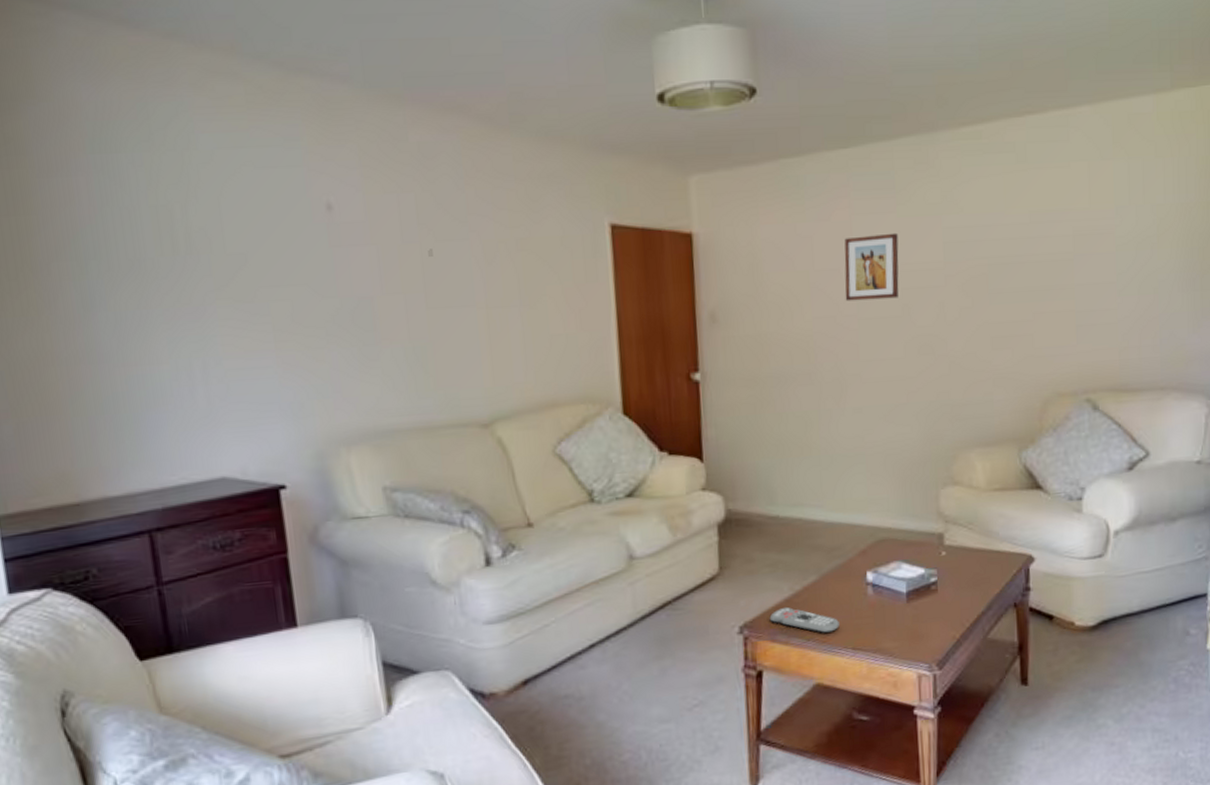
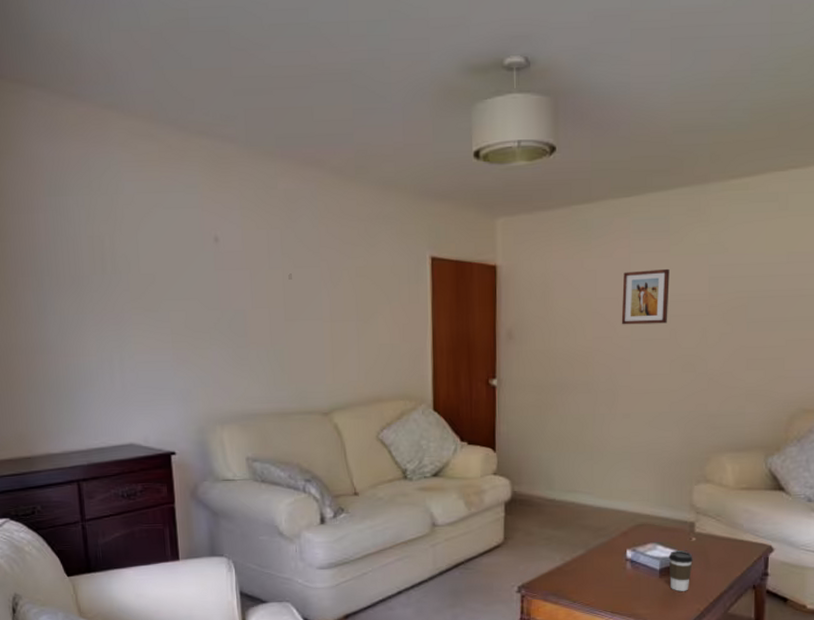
remote control: present [769,606,839,634] -> none [543,573,601,598]
coffee cup: none [916,568,944,617] -> present [668,551,693,591]

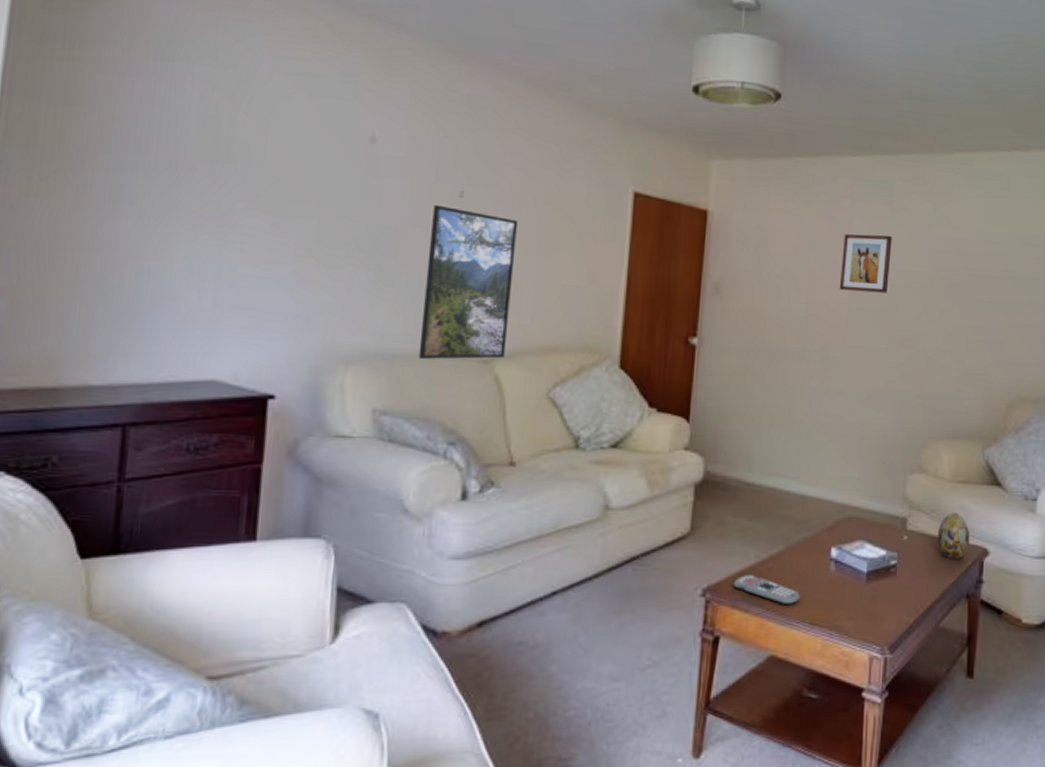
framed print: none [270,288,340,416] -> present [418,204,518,360]
remote control: none [543,573,601,598] -> present [733,574,800,606]
coffee cup: present [668,551,693,591] -> none [877,551,904,599]
decorative egg: none [723,516,755,556] -> present [937,512,970,559]

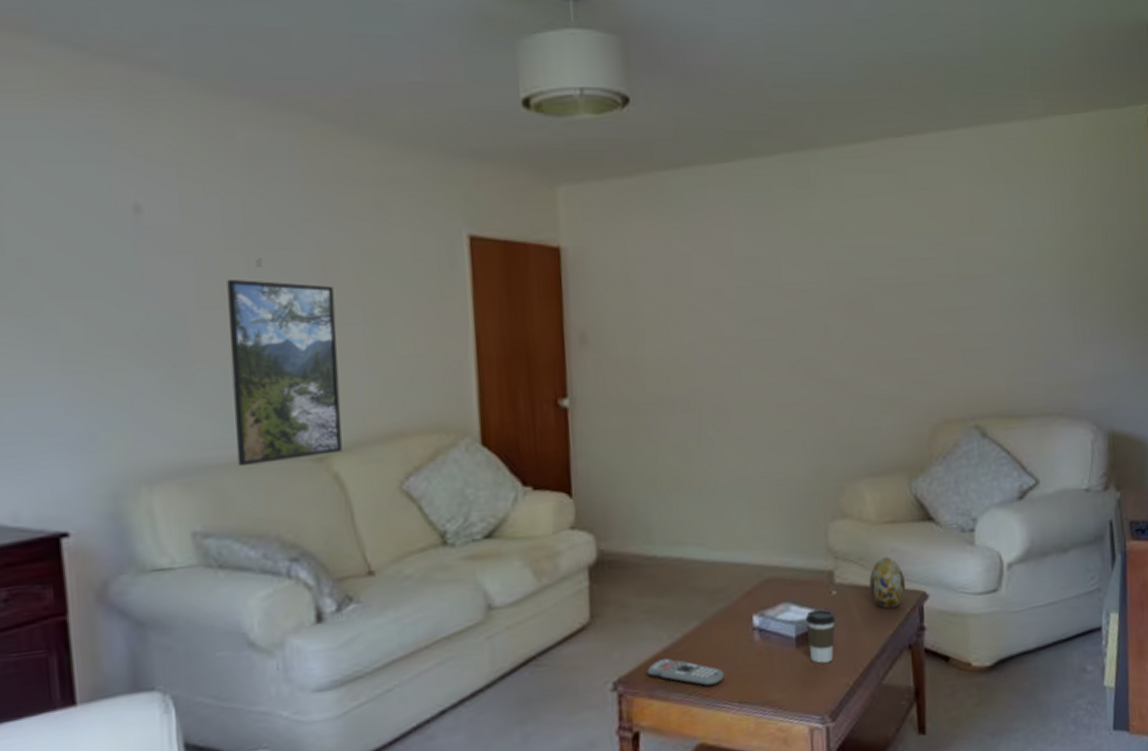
wall art: present [839,234,892,294] -> none [724,251,782,323]
coffee cup: none [877,551,904,599] -> present [805,609,835,664]

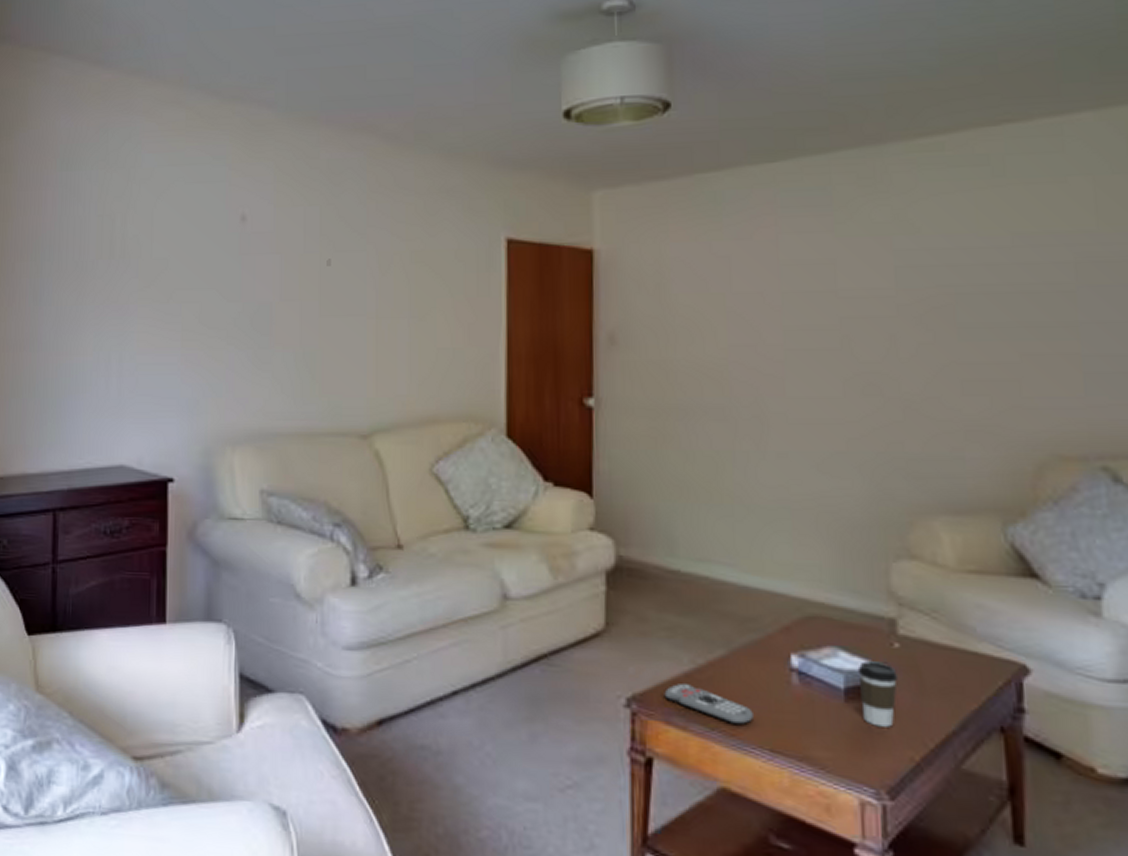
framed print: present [227,279,342,467] -> none [299,276,386,437]
decorative egg: present [869,557,906,609] -> none [944,613,998,678]

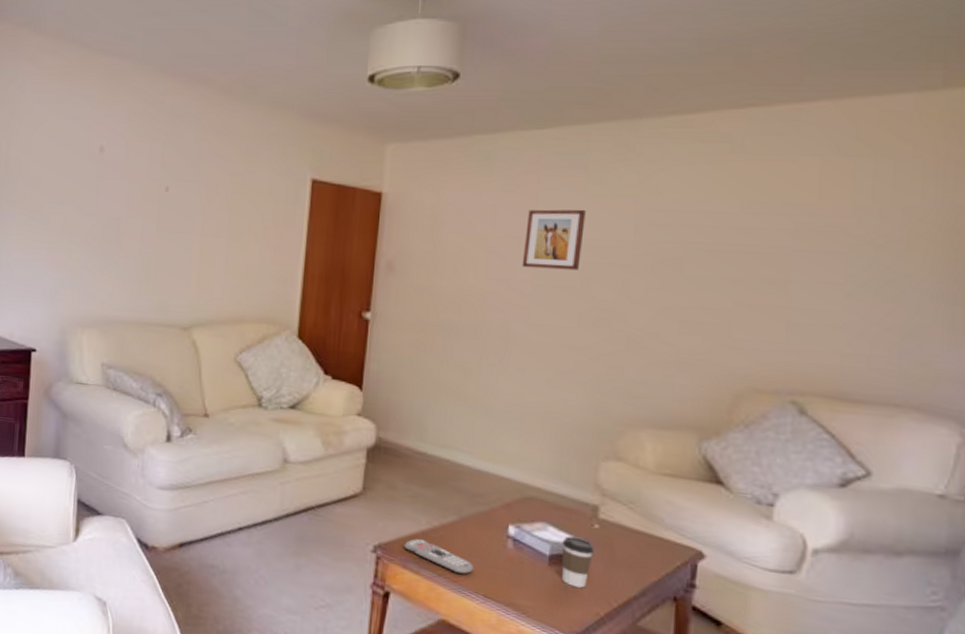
wall art: none [768,254,837,329] -> present [522,209,586,271]

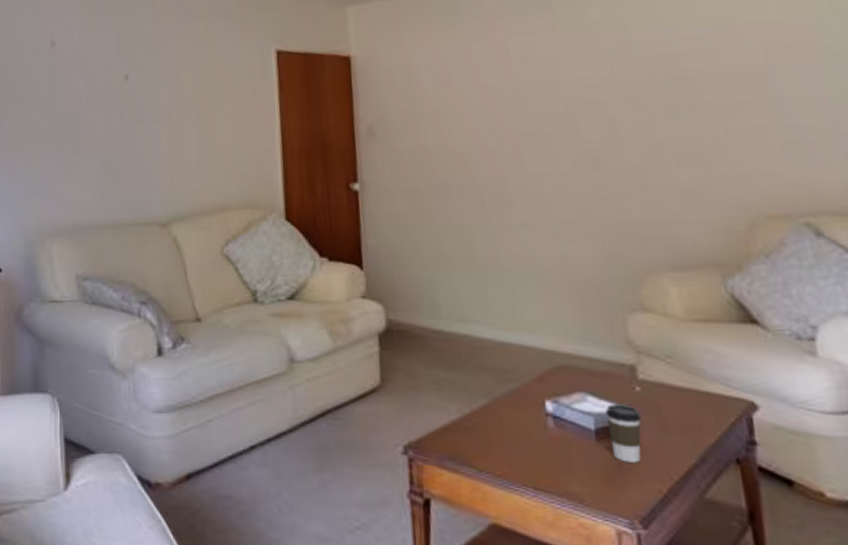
remote control: present [403,538,473,575] -> none [436,430,517,467]
wall art: present [522,209,586,271] -> none [501,50,564,117]

